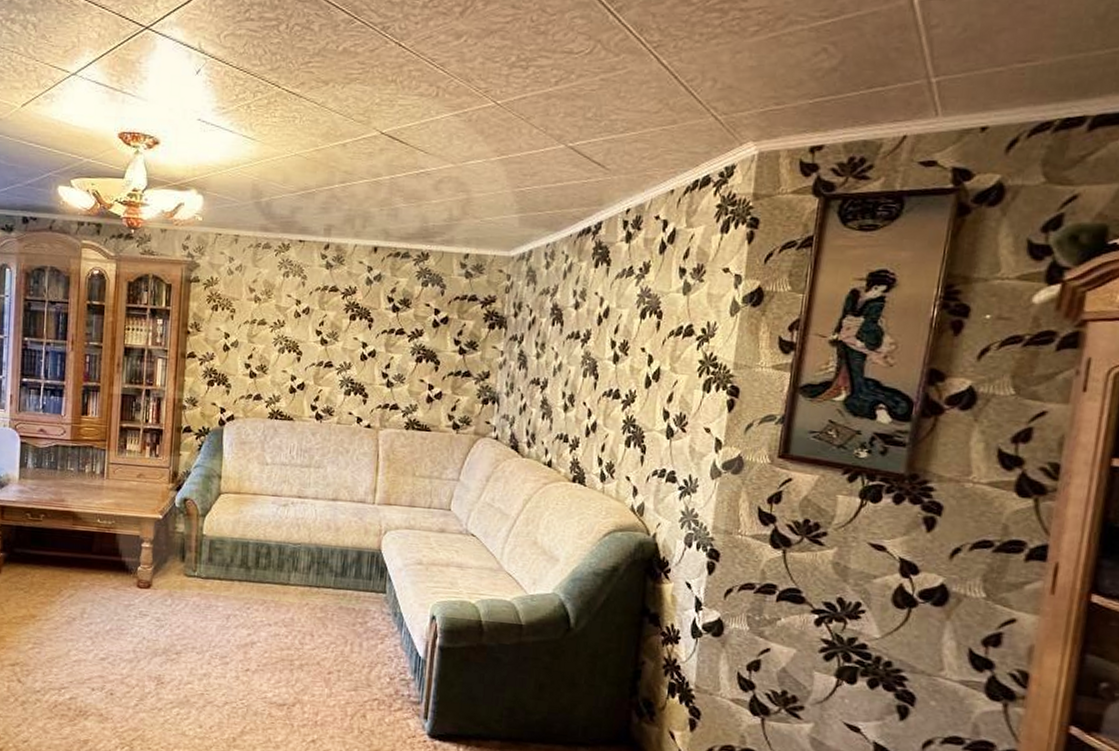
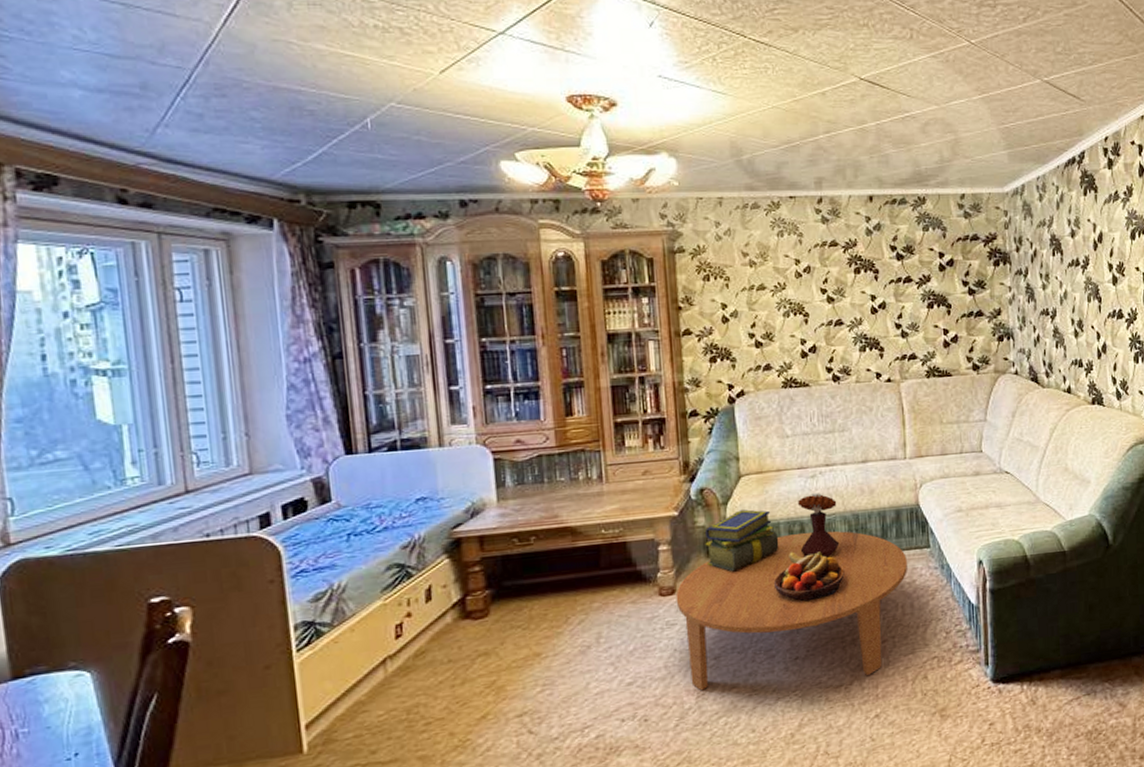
coffee table: none [150,554,362,702] -> present [675,531,907,691]
stack of books: none [180,524,247,579] -> present [705,509,779,572]
fruit bowl: none [236,571,302,621] -> present [773,551,845,602]
mushroom: none [264,521,304,585] -> present [797,493,840,559]

